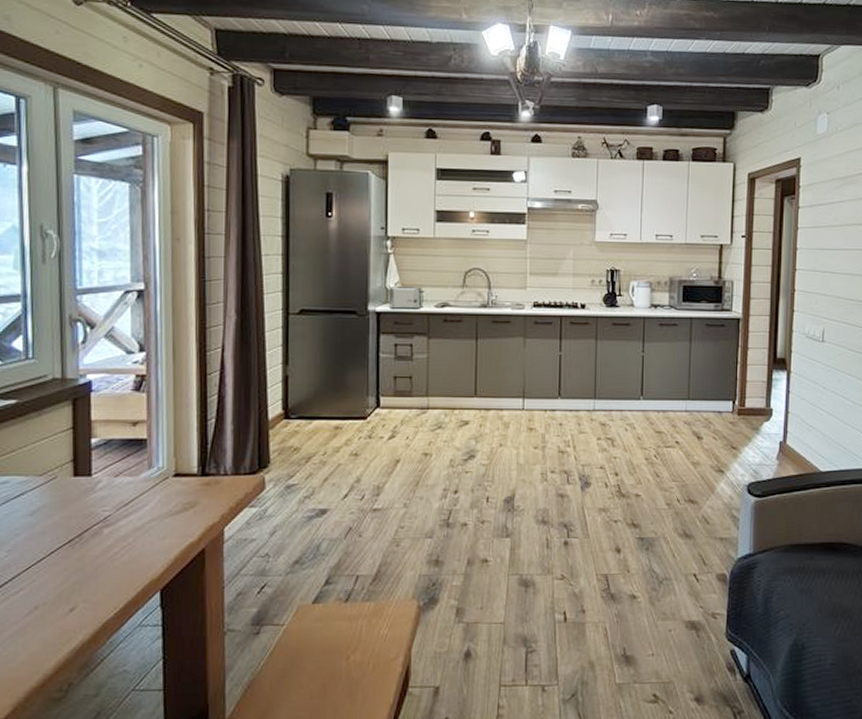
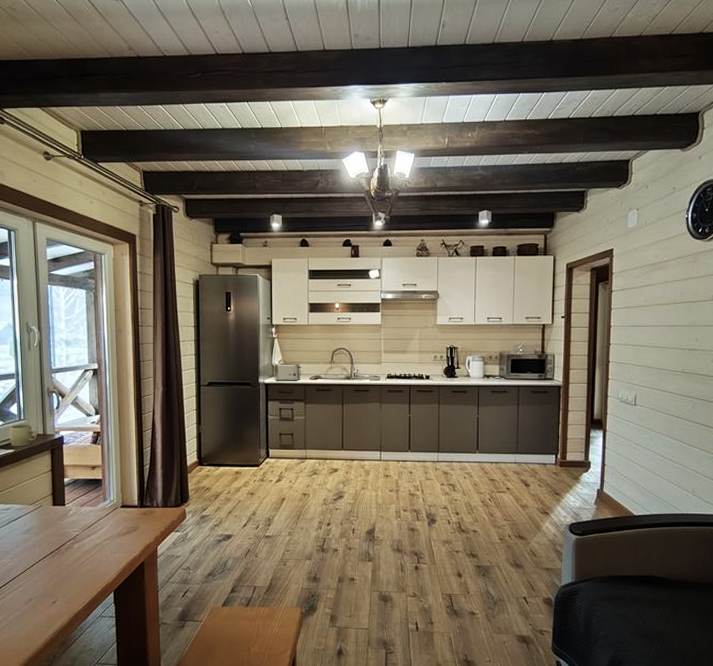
mug: none [11,364,52,396] -> present [10,424,37,447]

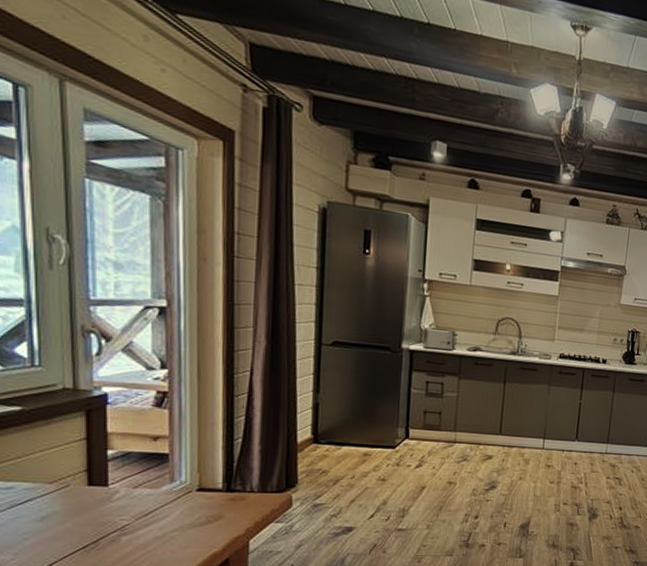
mug: present [10,424,37,447] -> none [14,372,62,404]

